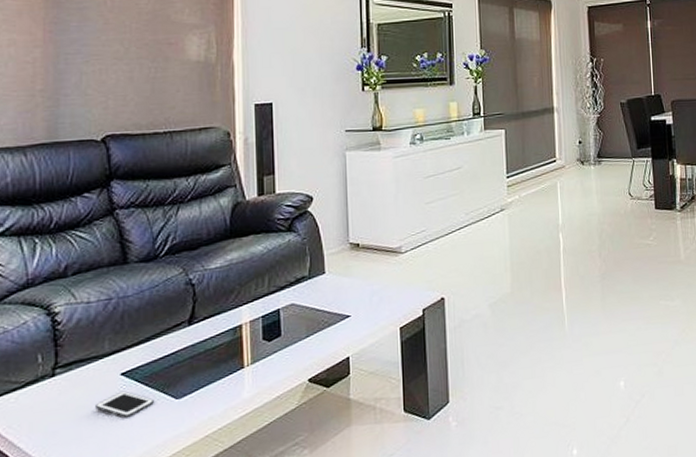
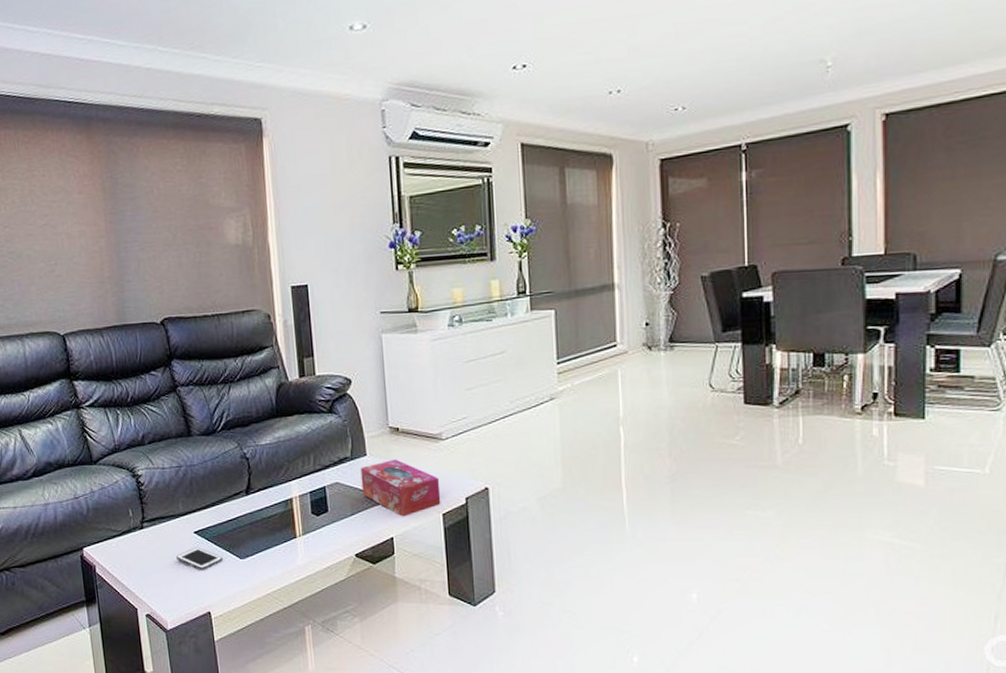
tissue box: none [318,275,399,335] -> present [360,459,441,517]

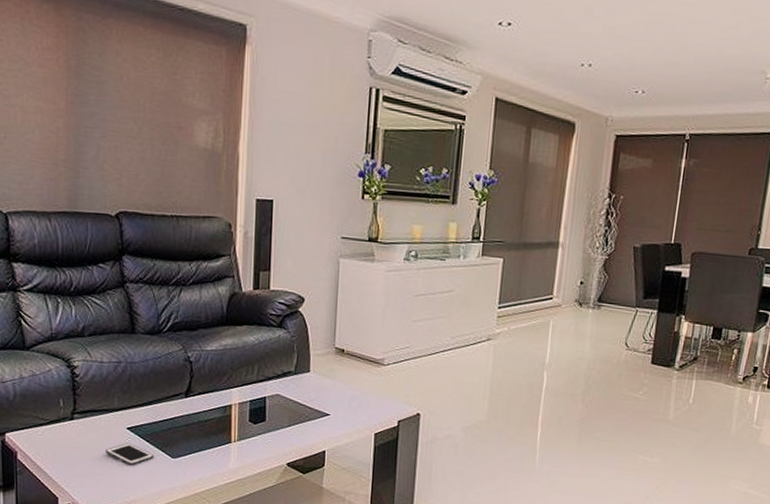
tissue box: present [360,459,441,517] -> none [301,378,376,433]

